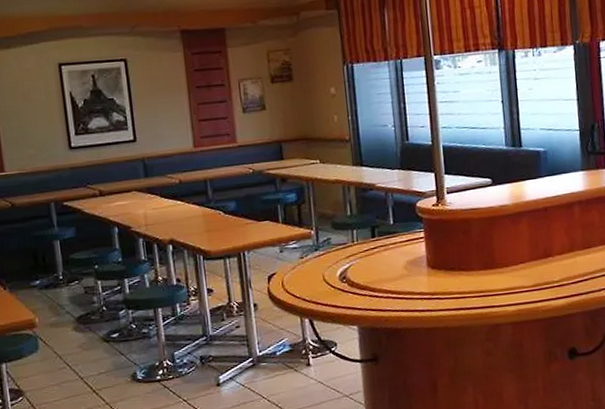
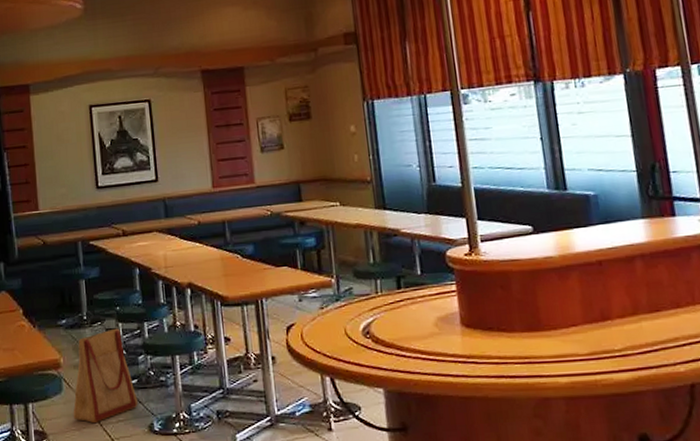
shopping bag: none [51,286,120,378] -> present [73,328,138,424]

